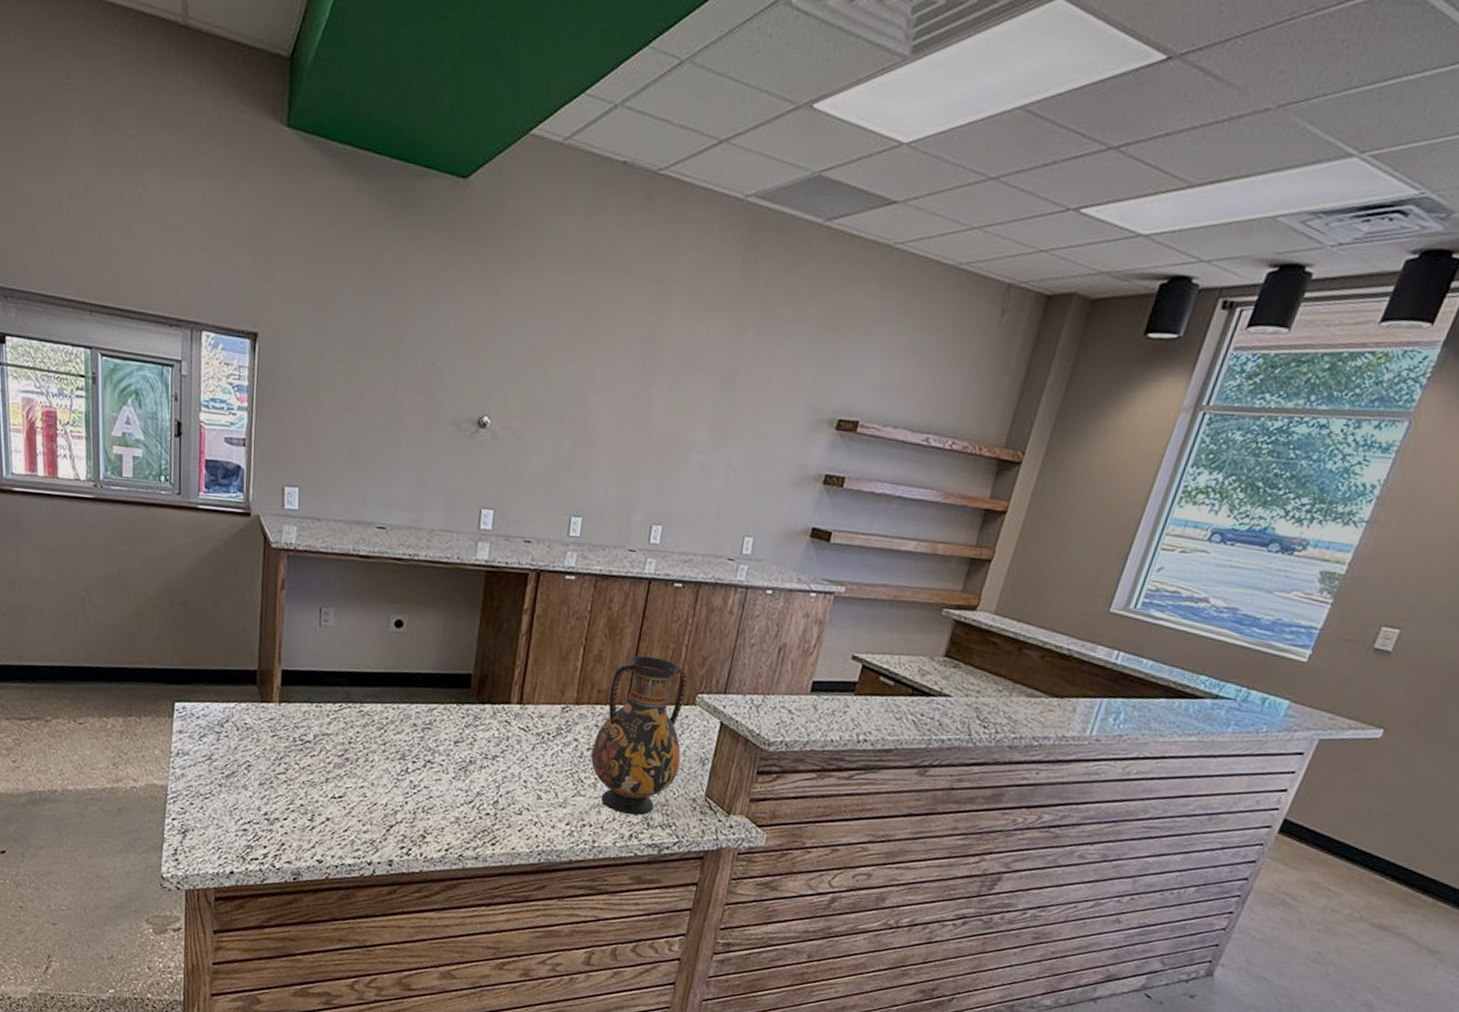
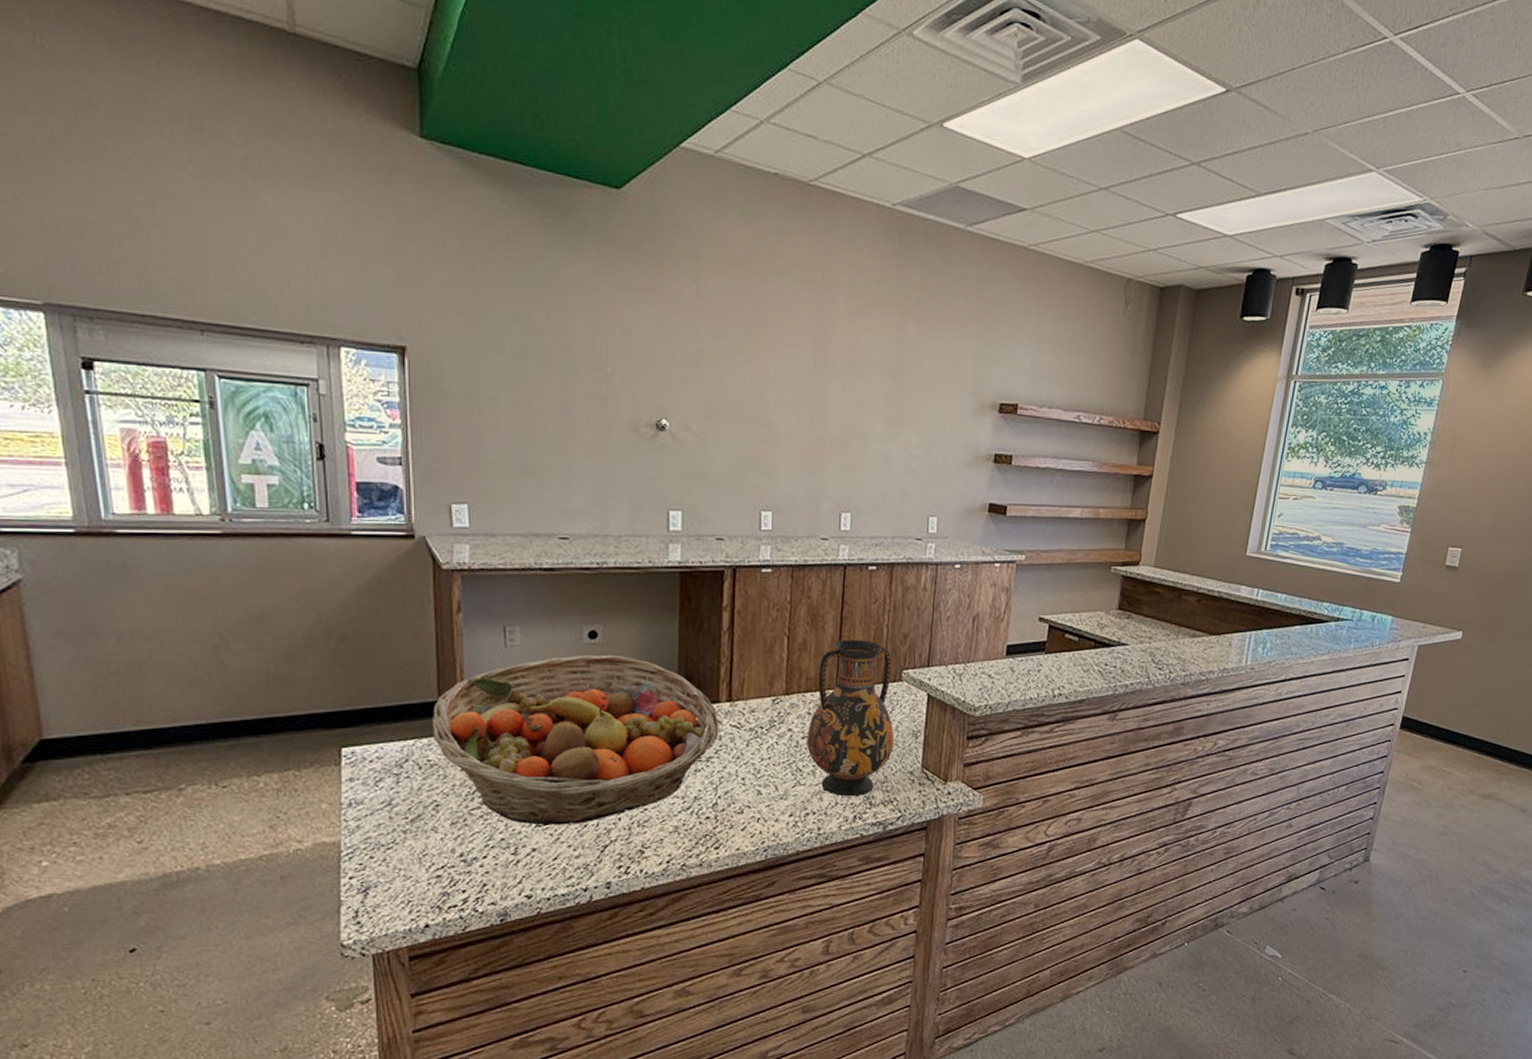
fruit basket: none [251,641,508,802] -> present [433,655,719,825]

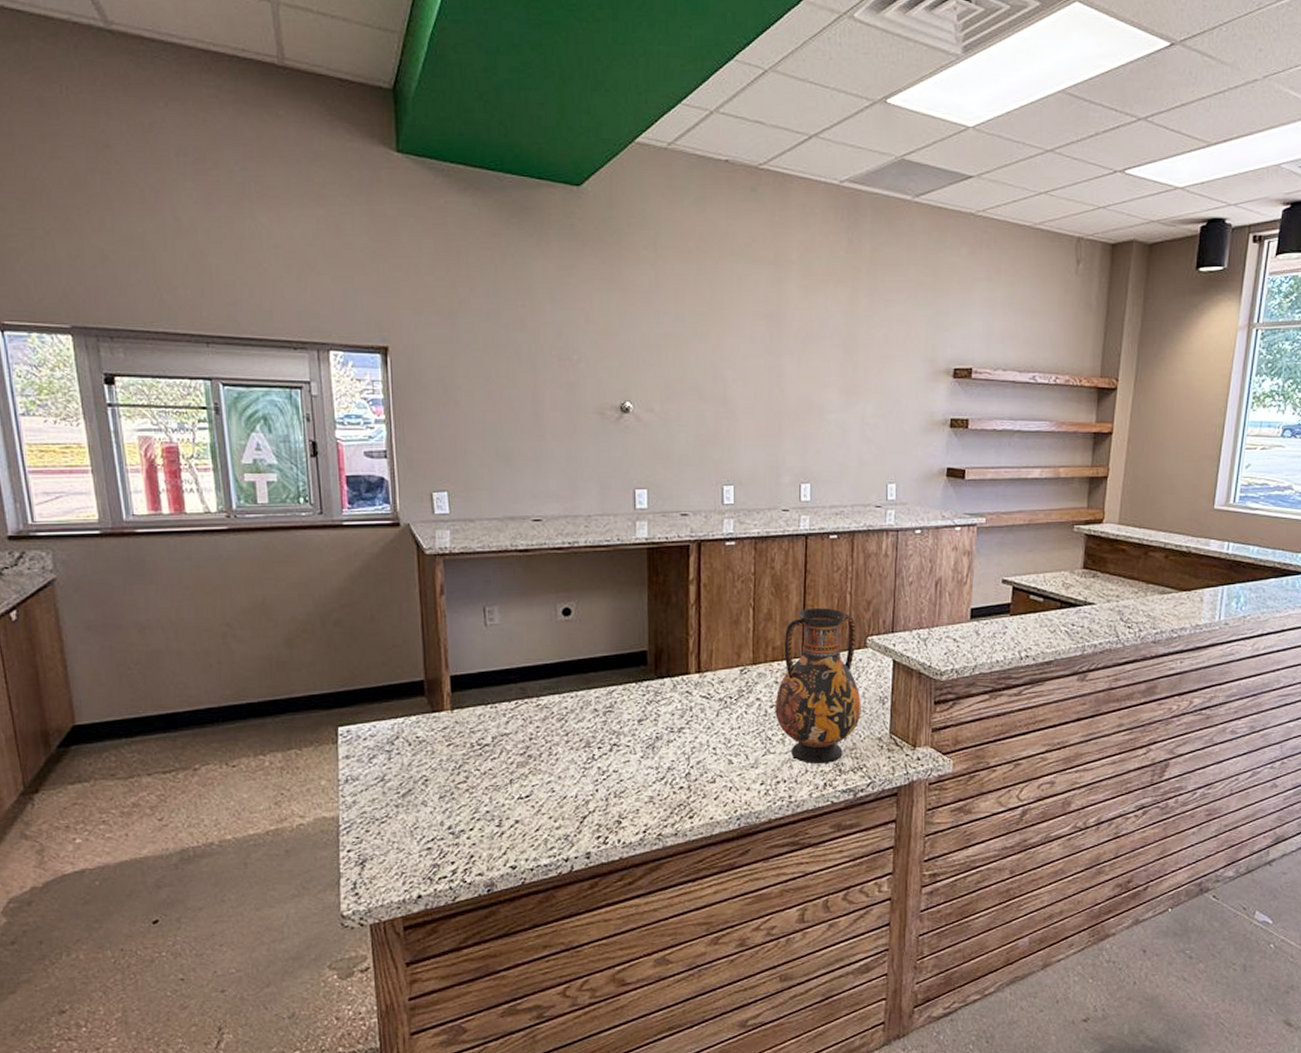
fruit basket: present [433,655,719,825] -> none [420,631,690,798]

